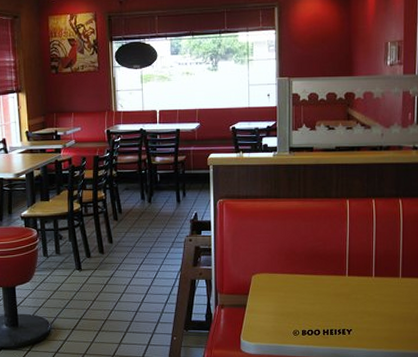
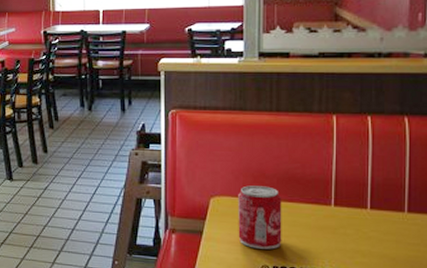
beverage can: none [274,262,309,316] -> present [238,185,282,250]

